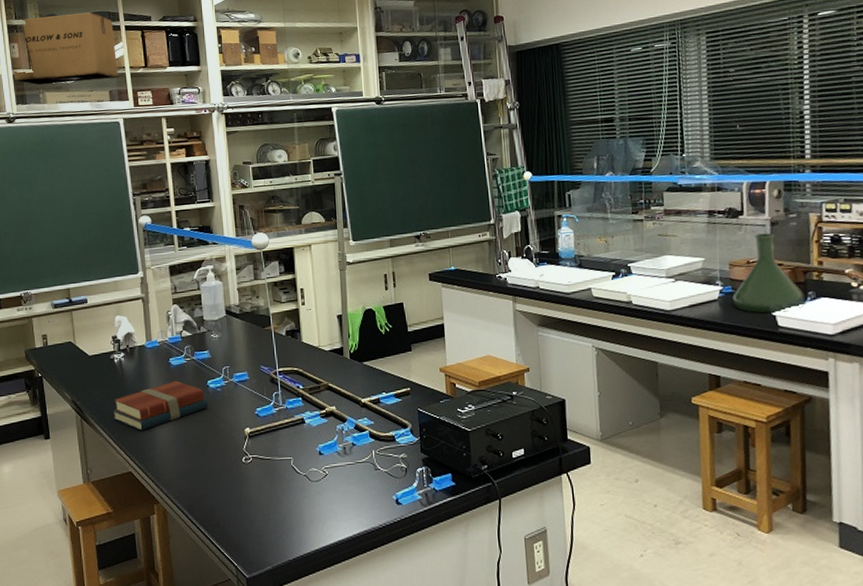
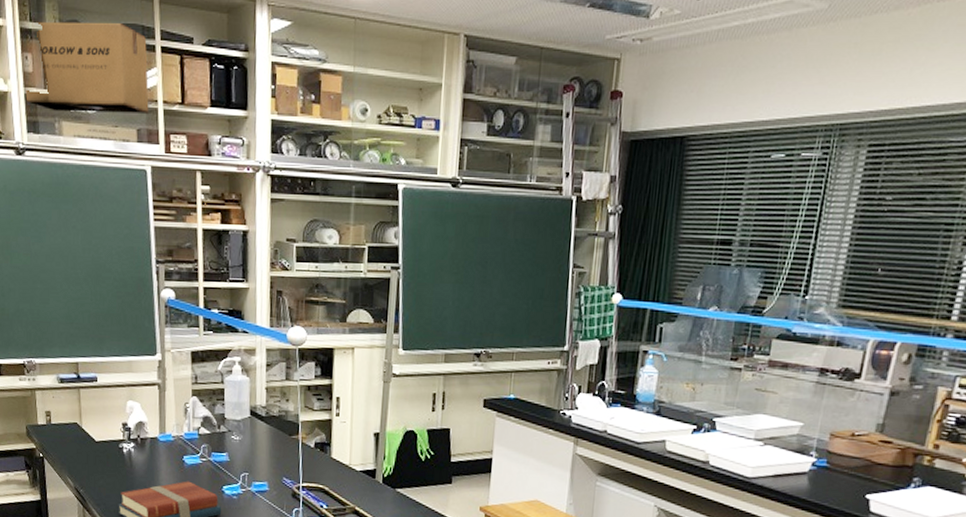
flask: present [732,233,806,314] -> none [824,403,909,497]

